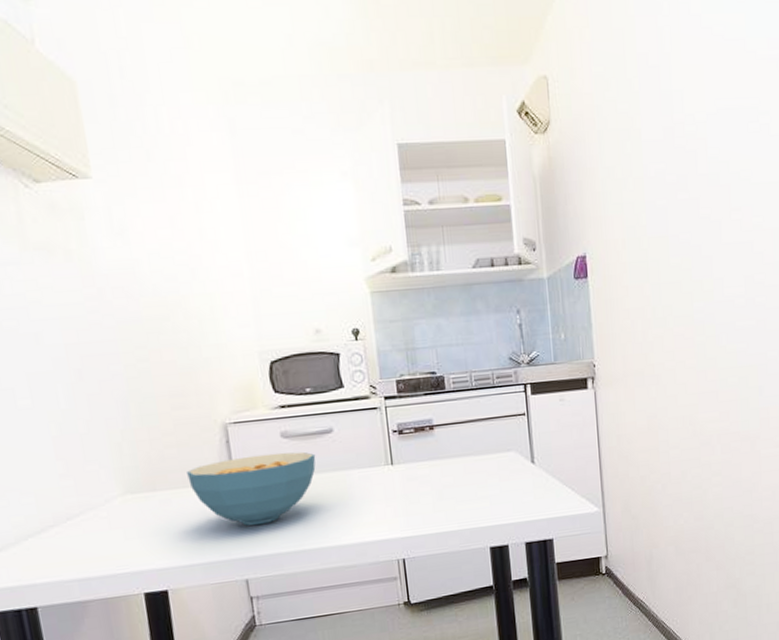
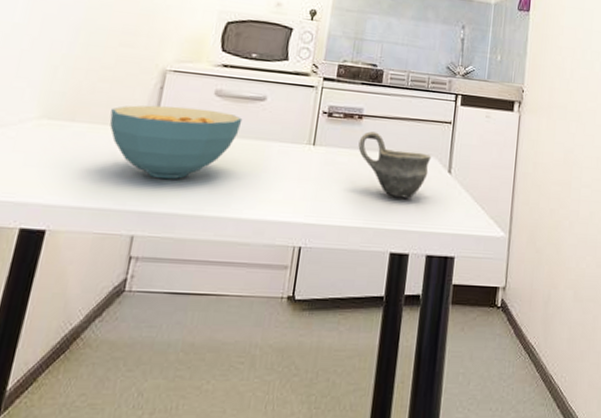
cup: none [435,439,512,497] -> present [358,131,432,199]

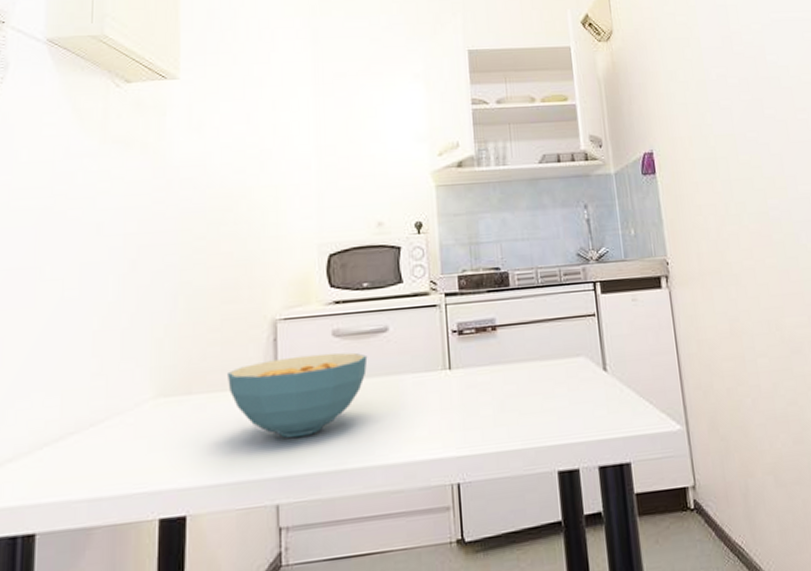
cup: present [358,131,432,199] -> none [498,341,582,409]

